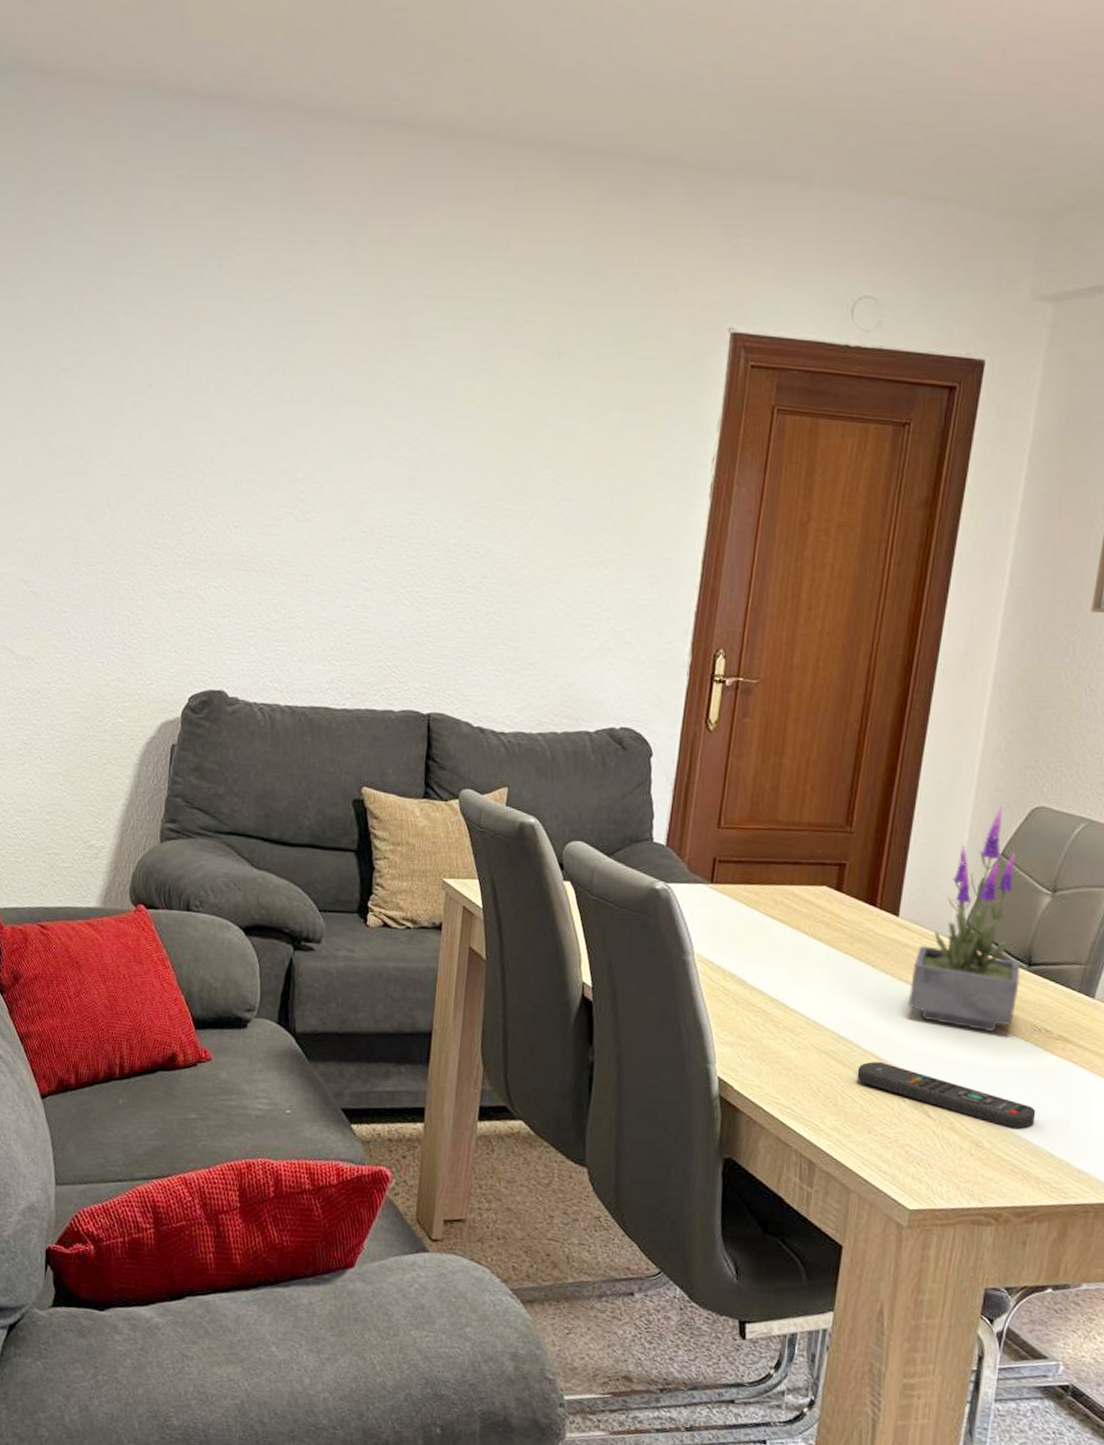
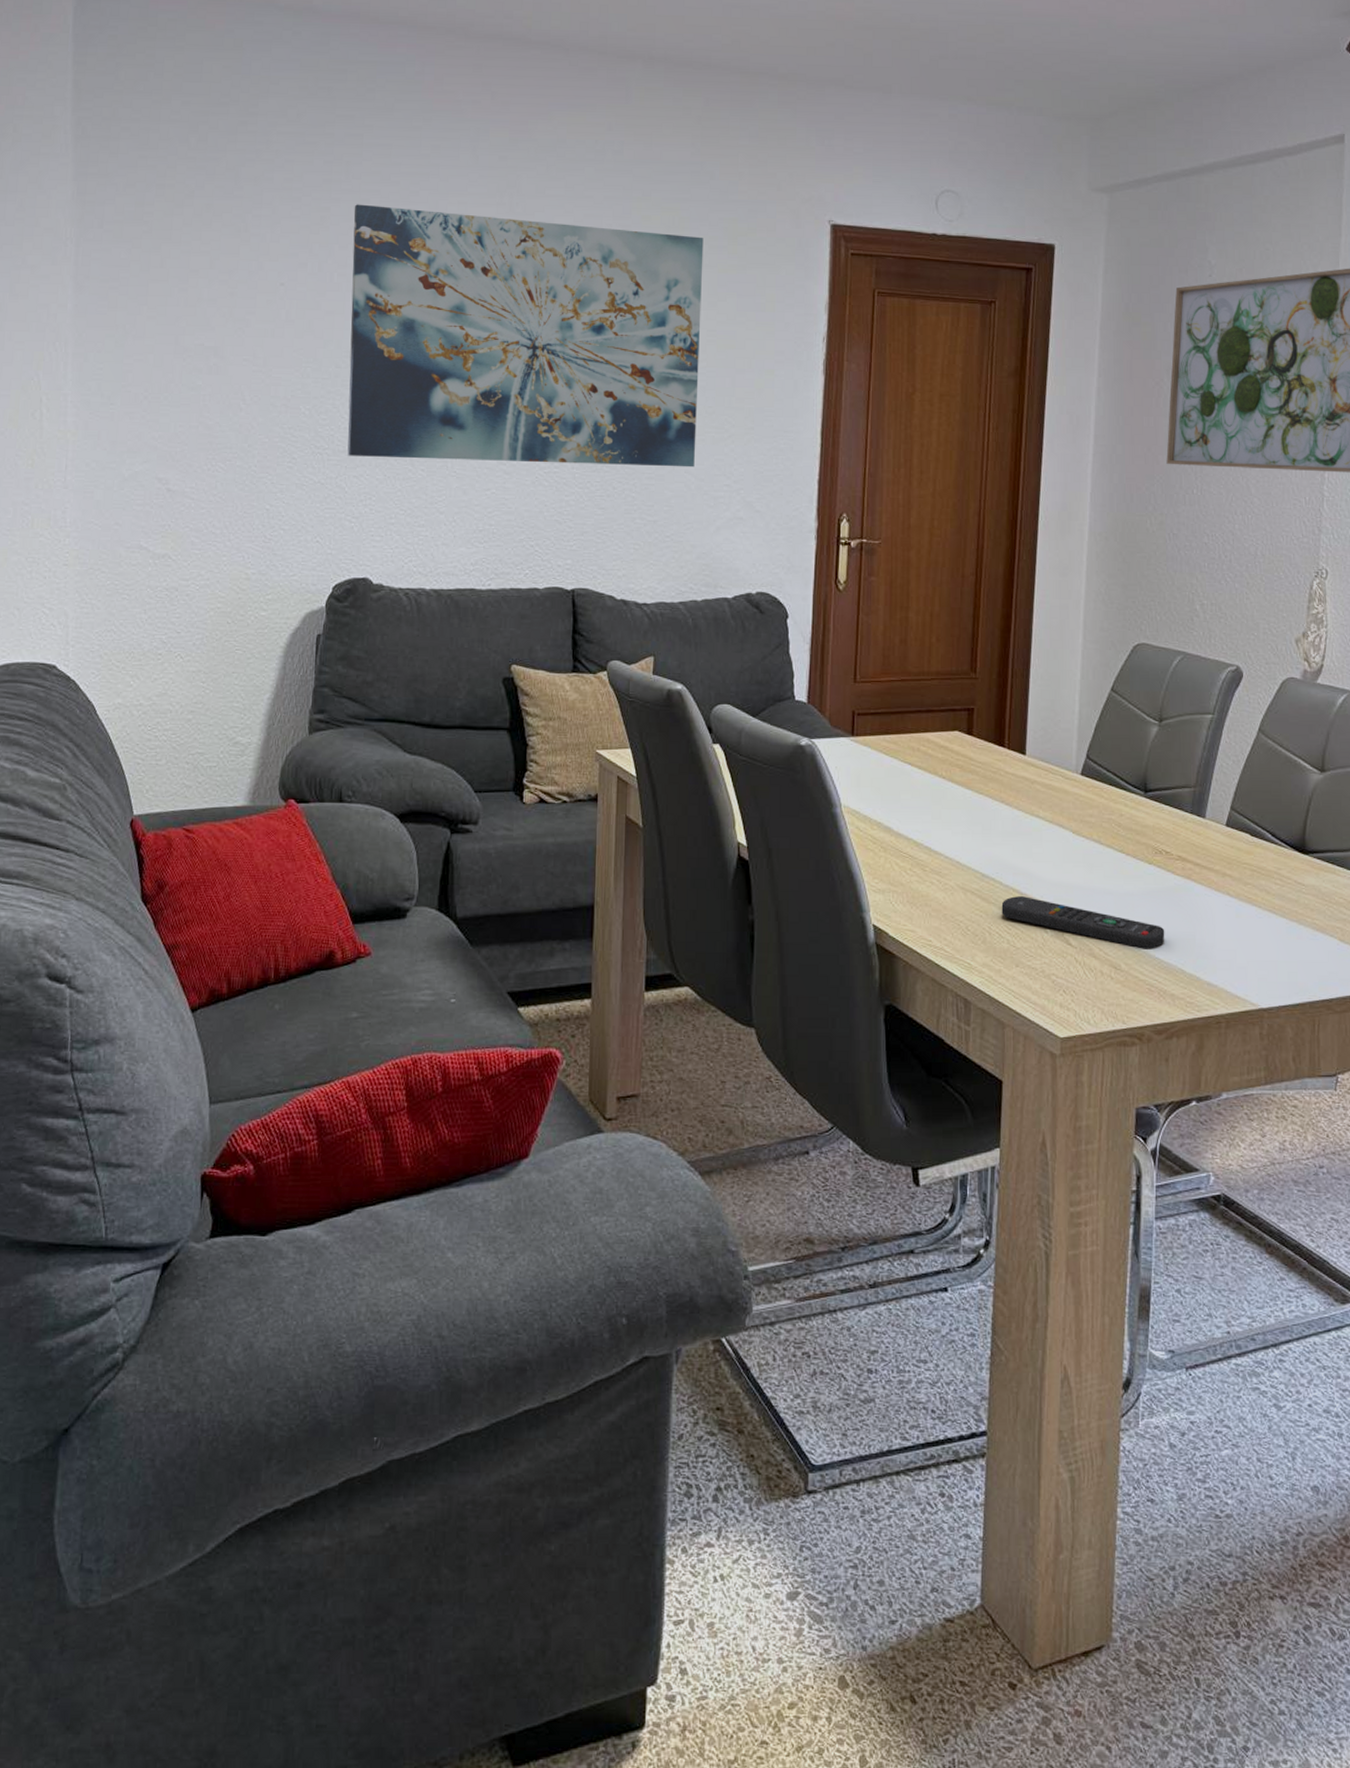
wall art: none [208,302,590,593] -> present [347,204,704,468]
potted plant: present [908,806,1020,1032] -> none [1041,645,1139,858]

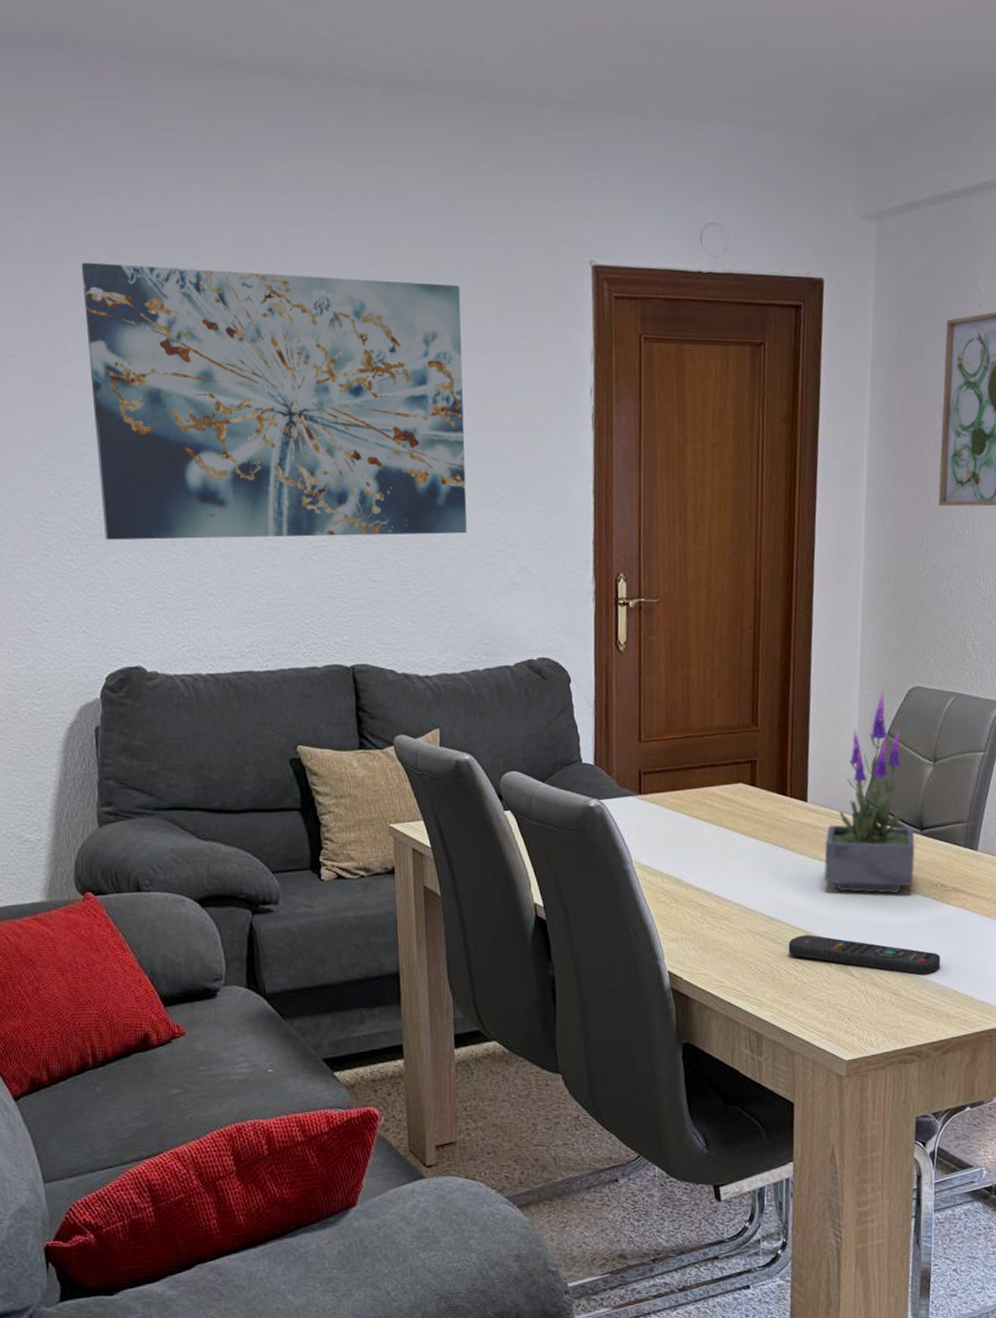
potted plant: none [1041,645,1139,858] -> present [824,691,915,893]

